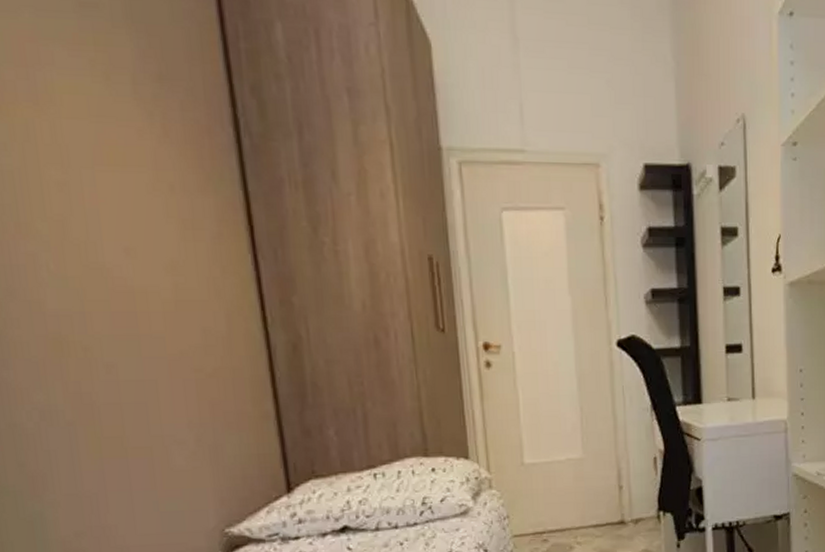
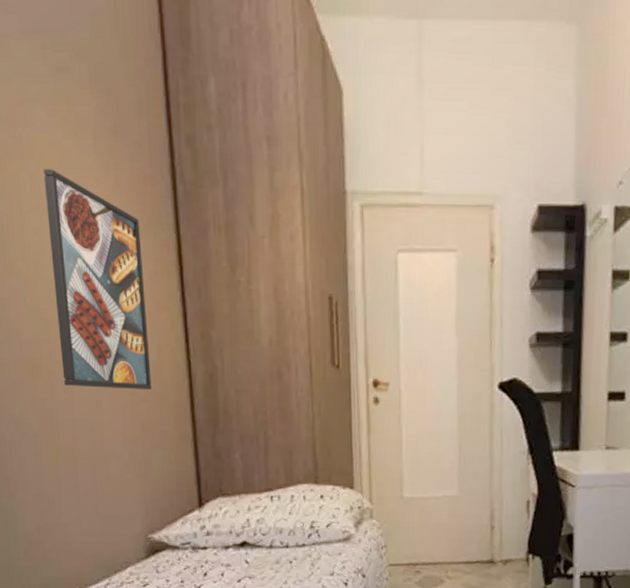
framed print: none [66,116,221,366] -> present [43,169,152,391]

